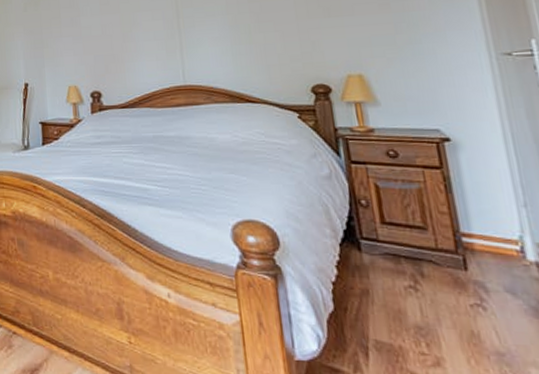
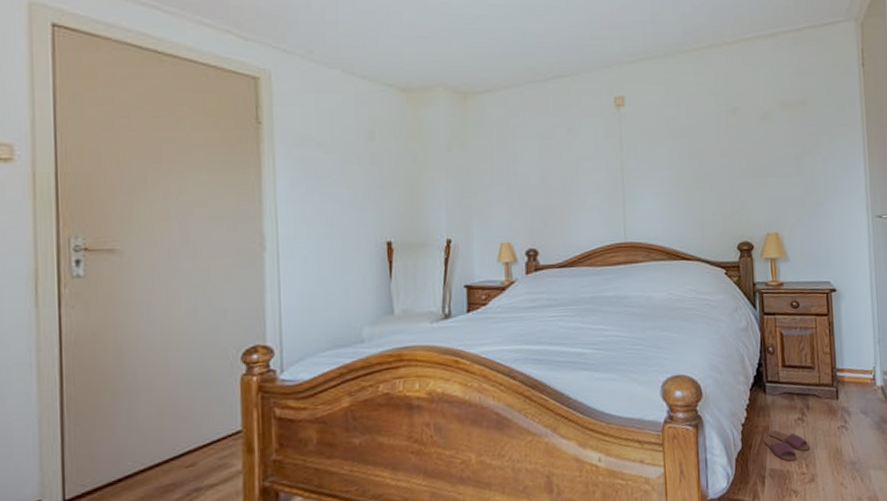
slippers: none [362,294,431,336] -> present [763,429,810,461]

